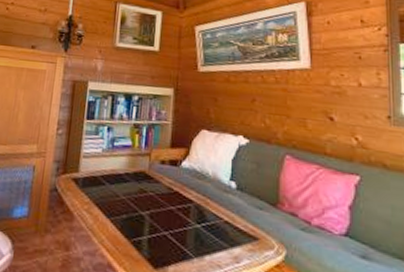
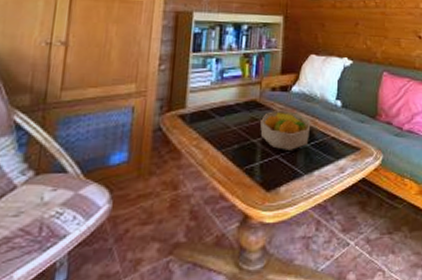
fruit bowl: none [148,184,202,229] -> present [260,109,311,150]

